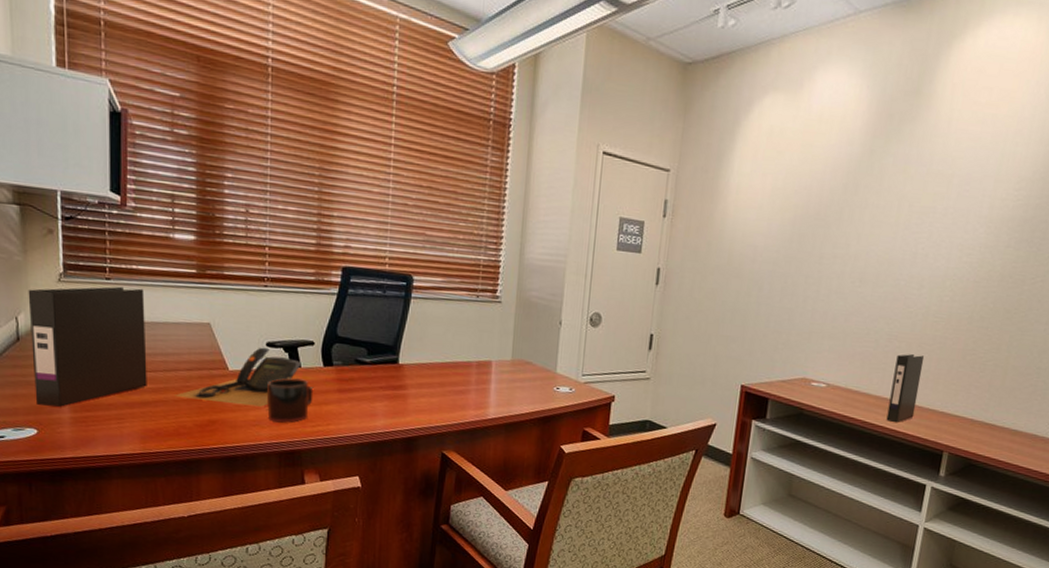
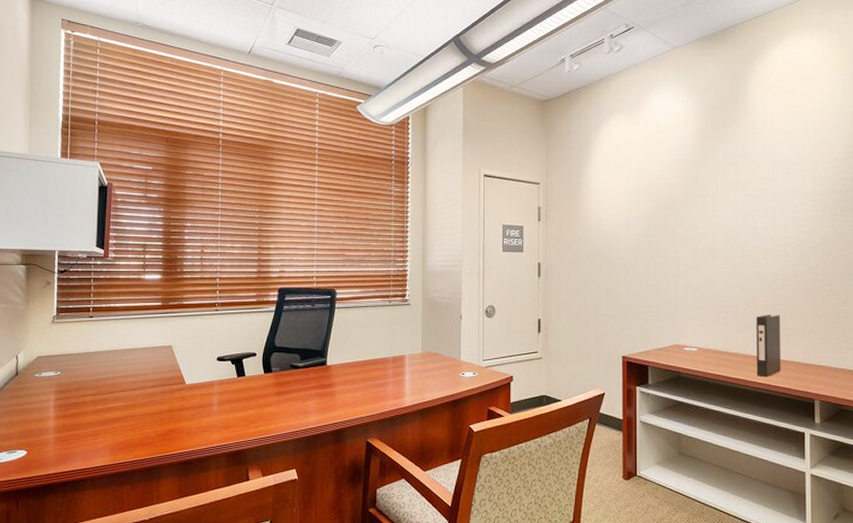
binder: present [28,286,147,407] -> none [27,322,120,429]
telephone: present [175,347,314,407] -> none [141,362,256,414]
mug: present [266,377,313,423] -> none [216,385,256,426]

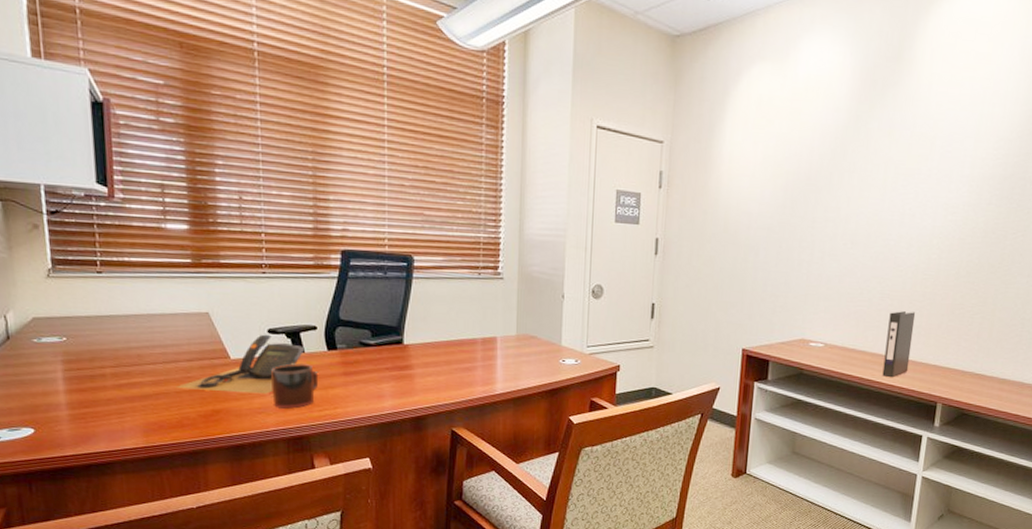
telephone: none [141,362,256,414] -> present [176,334,319,394]
mug: none [216,385,256,426] -> present [270,362,319,409]

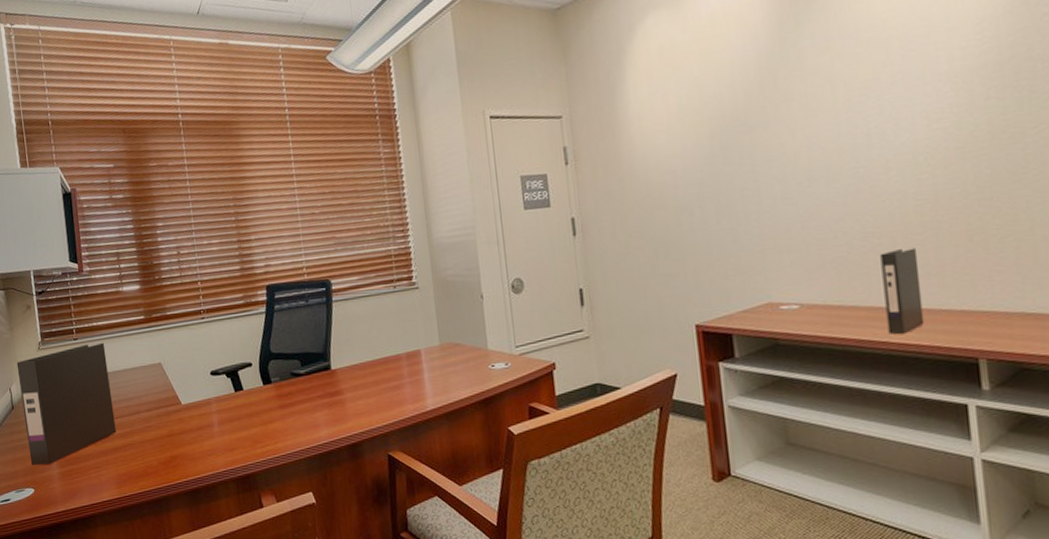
binder: none [15,279,147,405] -> present [16,342,117,465]
telephone: present [176,334,319,394] -> none [140,376,258,439]
mug: present [270,362,319,409] -> none [216,400,259,448]

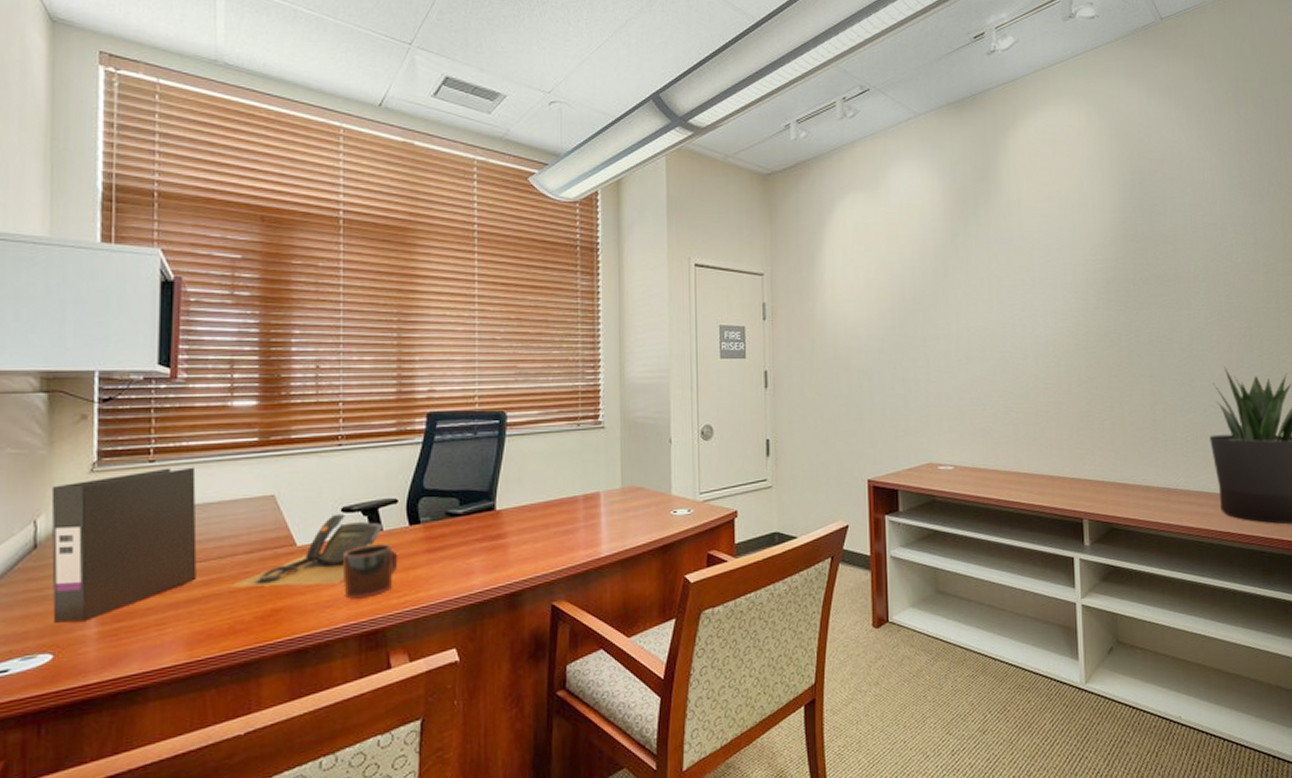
telephone: none [140,376,258,439] -> present [231,513,398,588]
mug: none [216,400,259,448] -> present [342,542,398,599]
binder: present [880,248,925,335] -> none [1017,424,1047,497]

